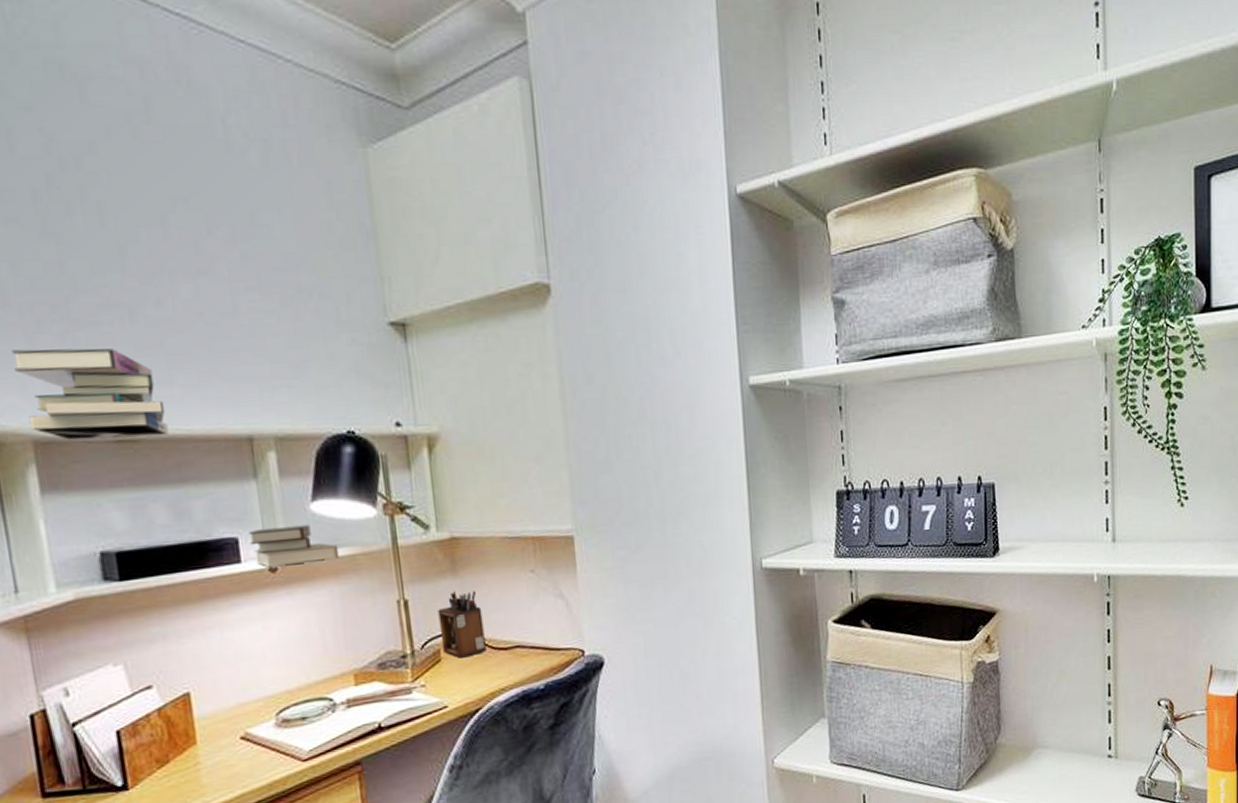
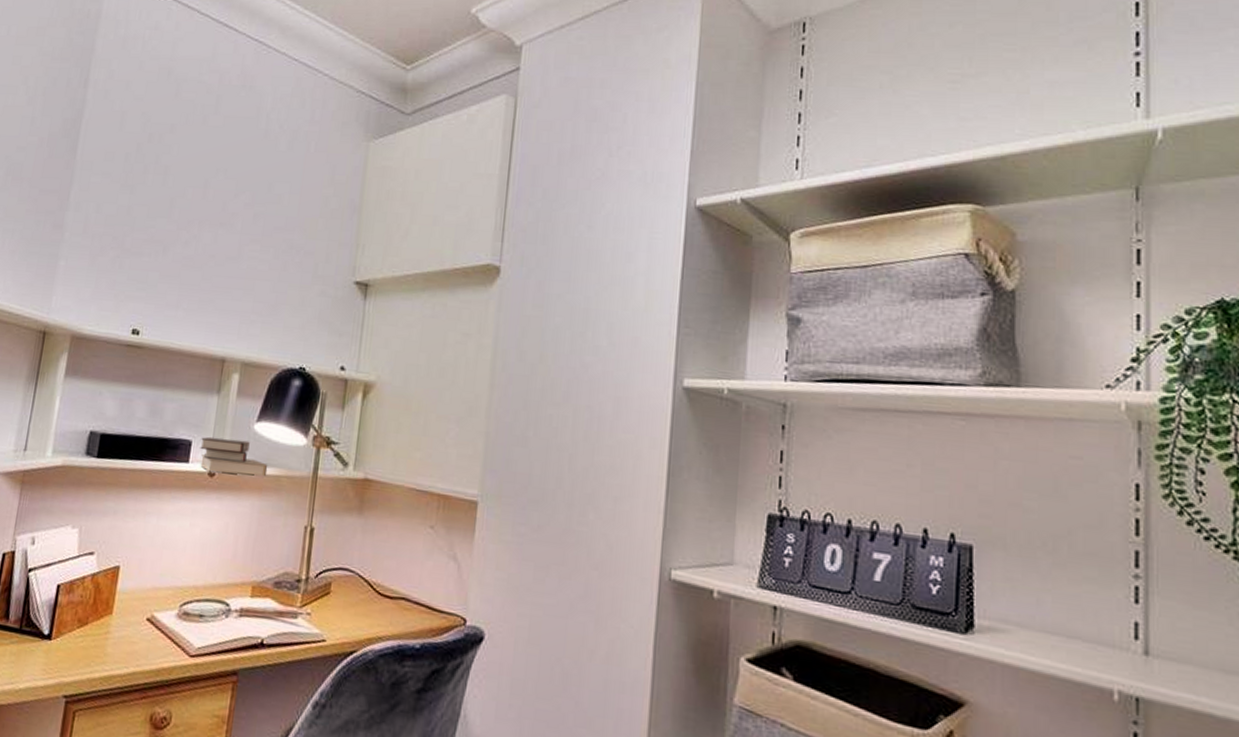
books: present [11,348,169,440] -> none [73,266,168,347]
desk organizer: present [437,590,486,658] -> none [333,528,378,597]

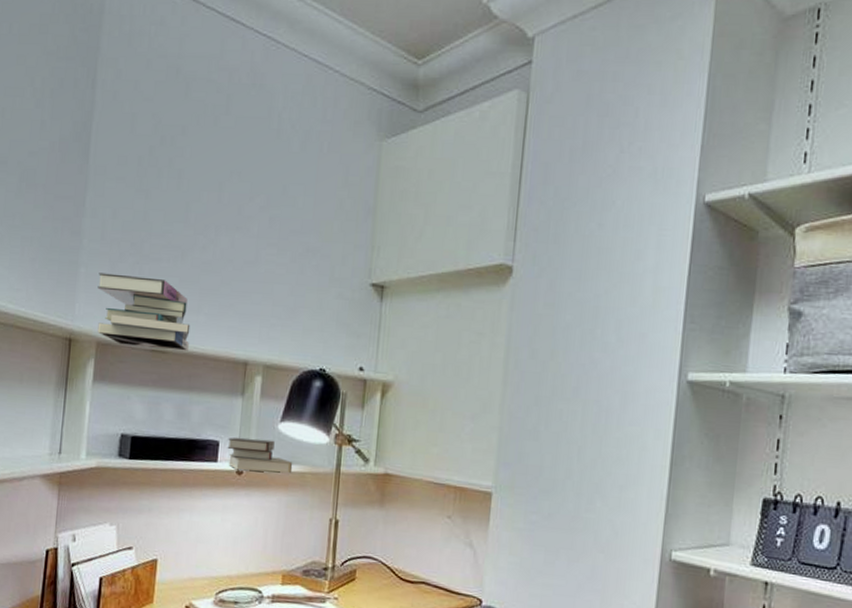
books: none [73,266,168,347] -> present [97,273,191,351]

